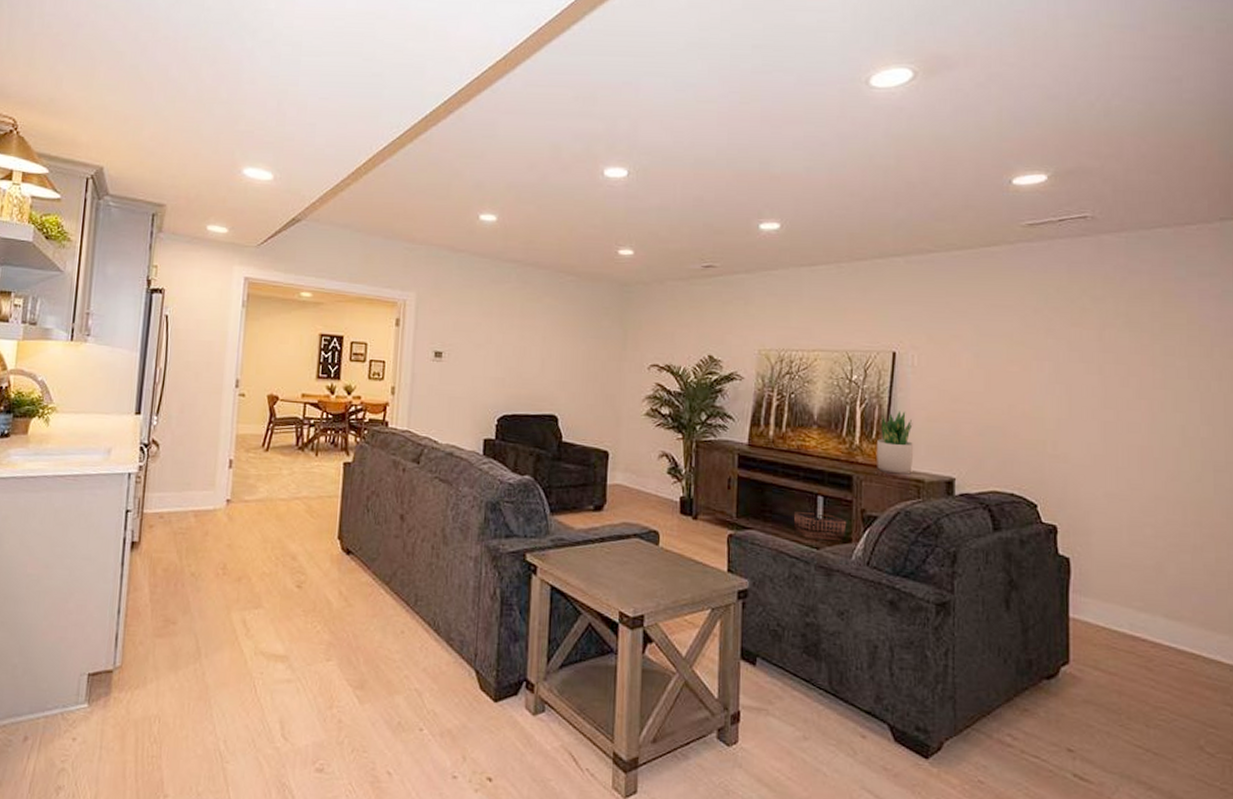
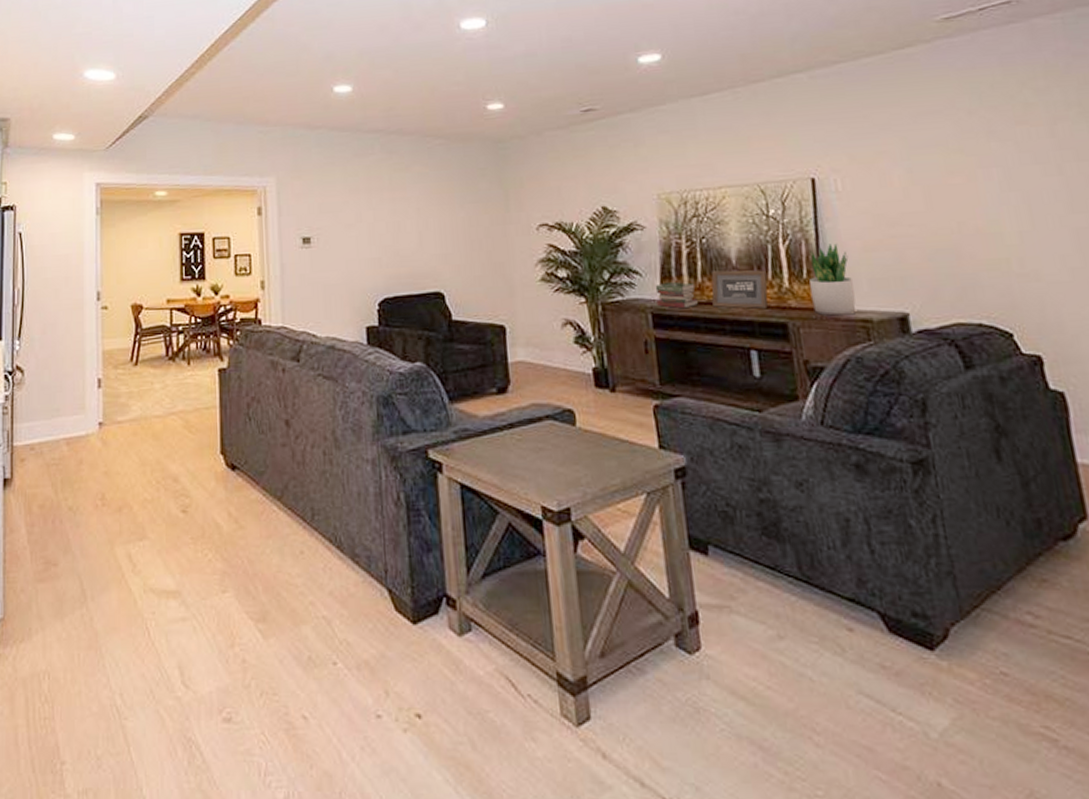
books: none [744,428,779,454] -> present [655,281,698,309]
picture frame: none [792,423,842,462] -> present [711,270,768,310]
basket: present [794,512,846,540] -> none [726,370,790,400]

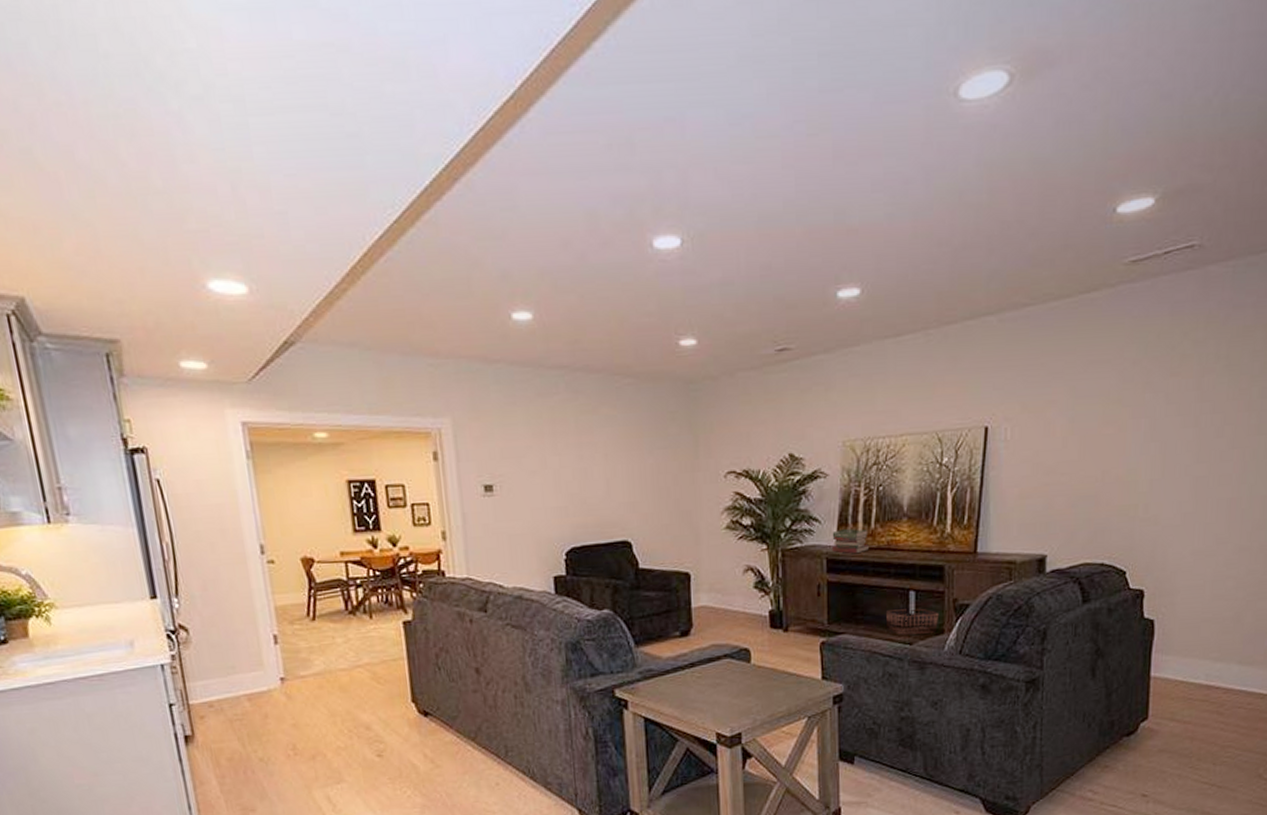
picture frame: present [711,270,768,310] -> none [882,516,933,554]
basket: none [726,370,790,400] -> present [887,608,938,635]
planter: present [809,243,856,317] -> none [969,491,1006,560]

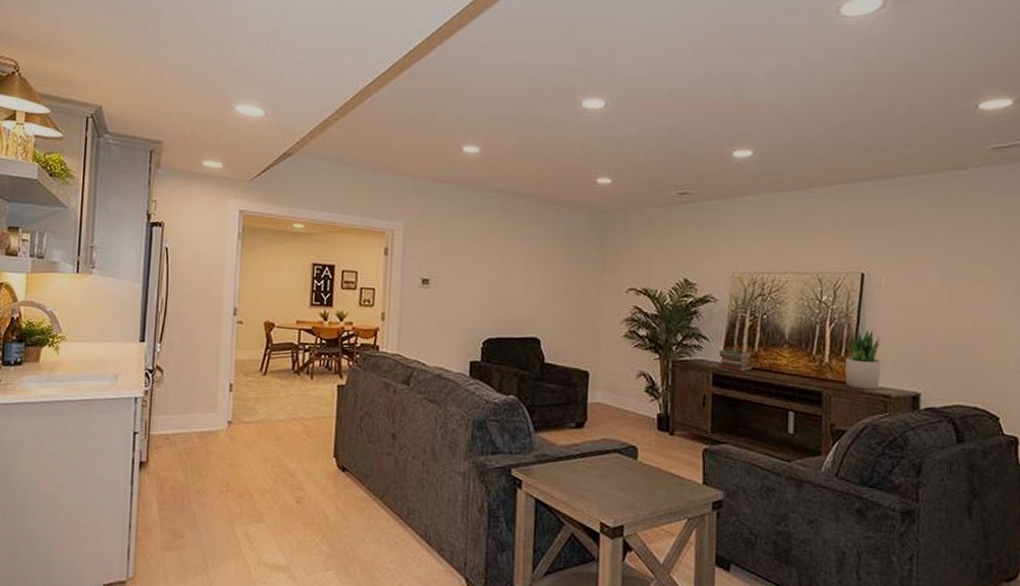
basket: present [887,608,938,635] -> none [766,427,816,453]
planter: none [969,491,1006,560] -> present [845,330,882,391]

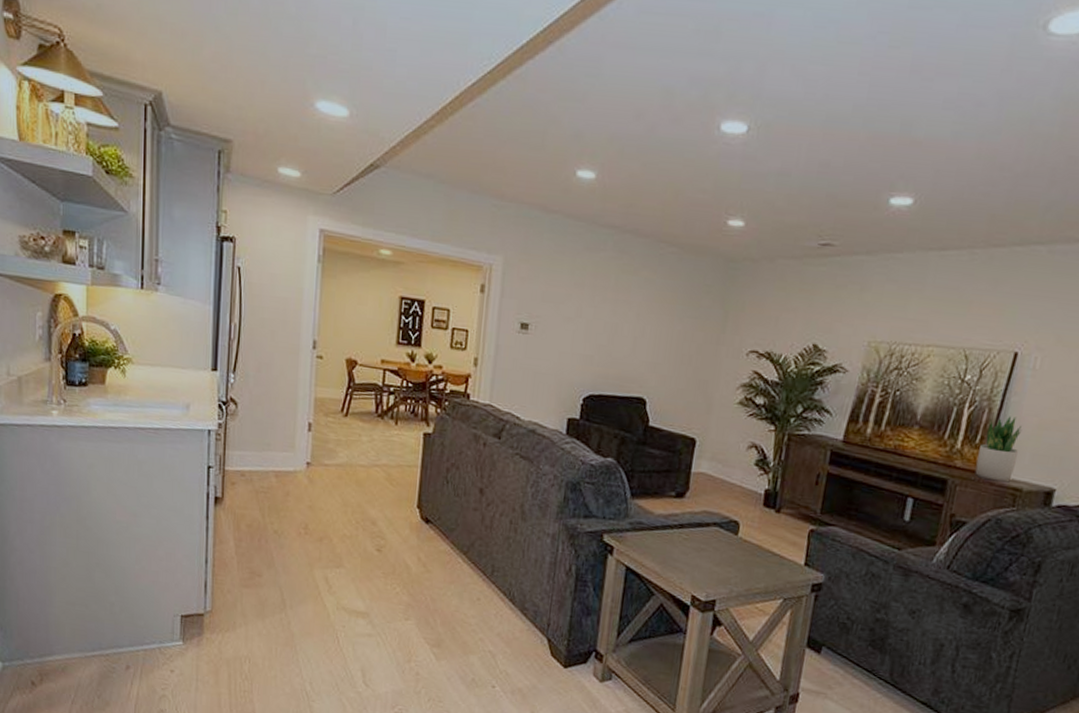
books: present [718,348,752,372] -> none [838,425,876,452]

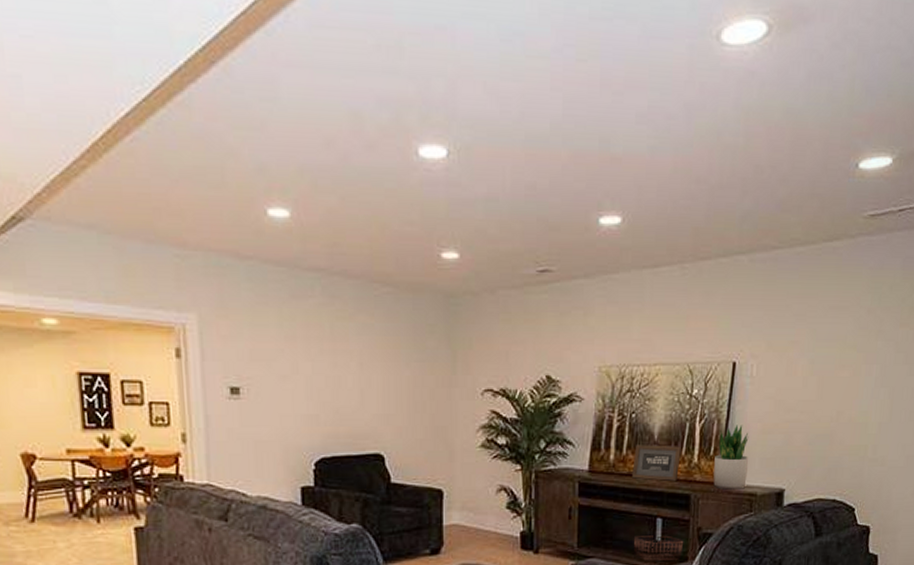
basket: none [878,512,933,543] -> present [634,535,683,561]
picture frame: none [887,422,945,465] -> present [632,445,681,482]

